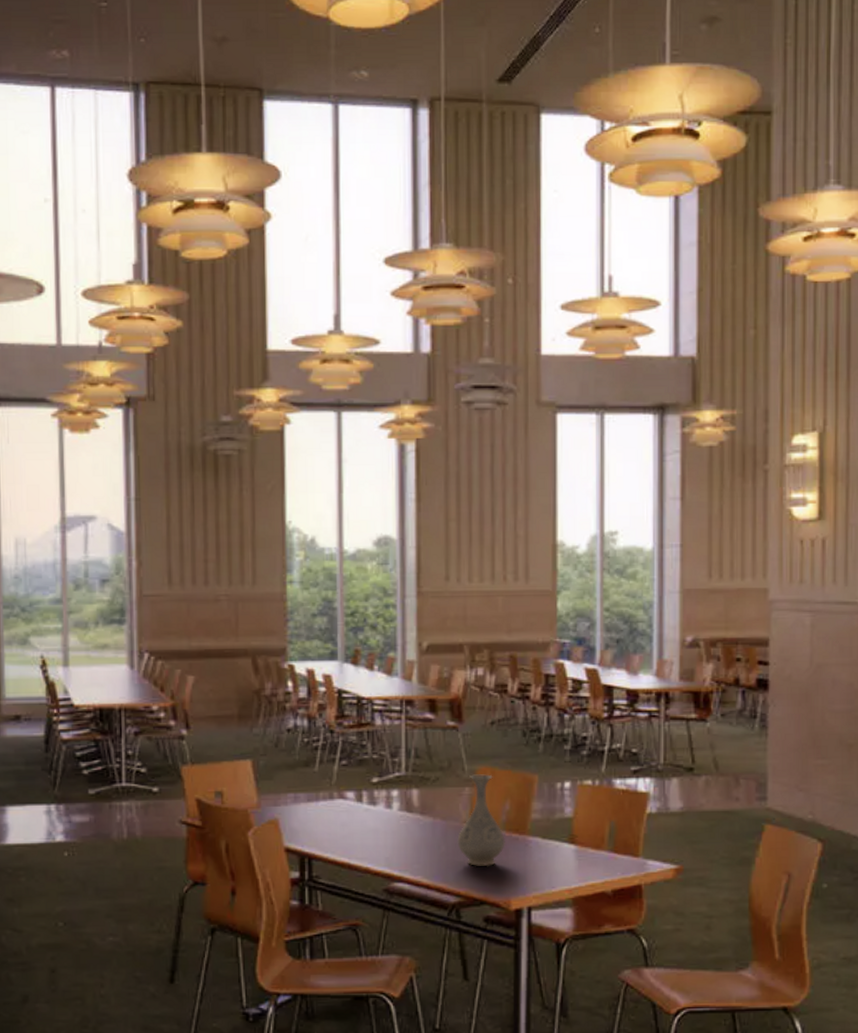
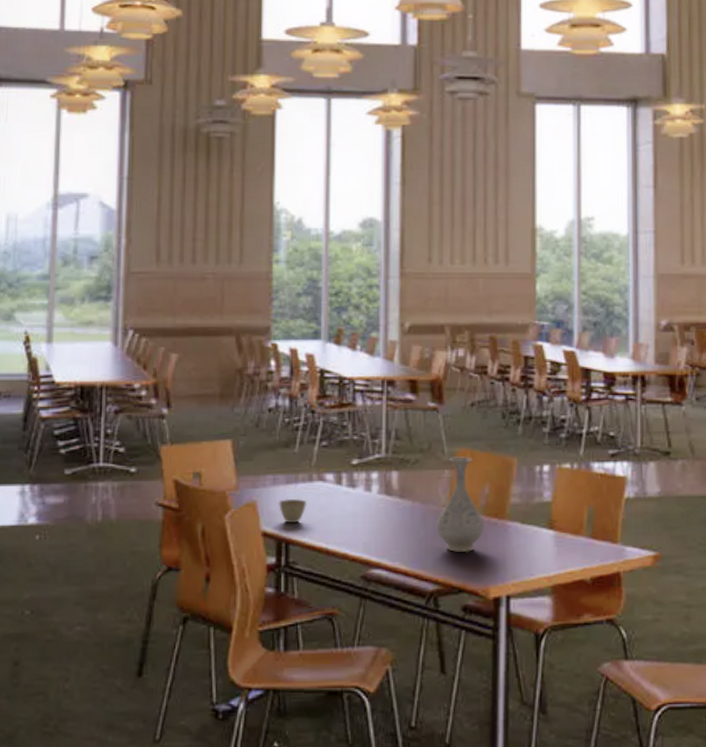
cup: none [299,815,329,839] -> present [278,498,307,522]

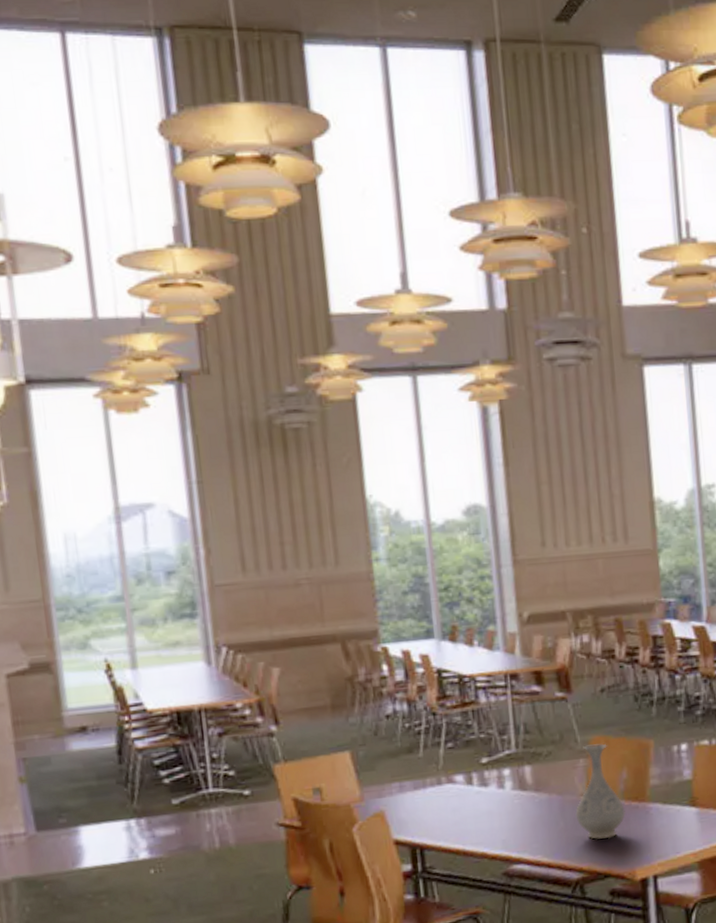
cup: present [278,498,307,522] -> none [407,803,439,829]

